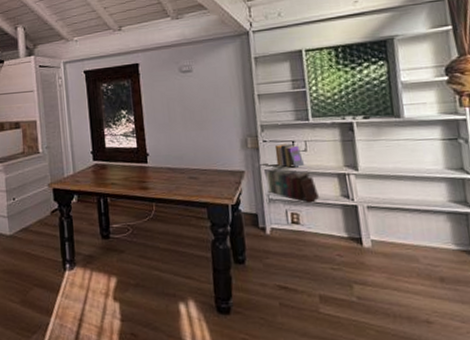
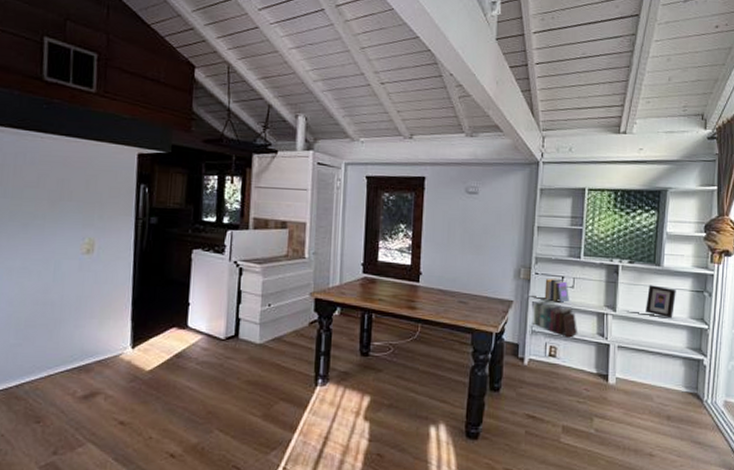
picture frame: none [391,138,426,172] -> present [646,285,676,319]

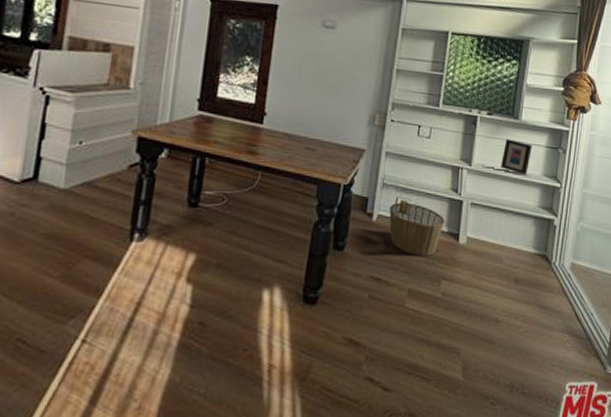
books: present [533,298,578,338] -> none [385,148,432,193]
basket: none [539,347,593,396] -> present [389,202,445,256]
books: present [544,278,569,303] -> none [399,126,425,154]

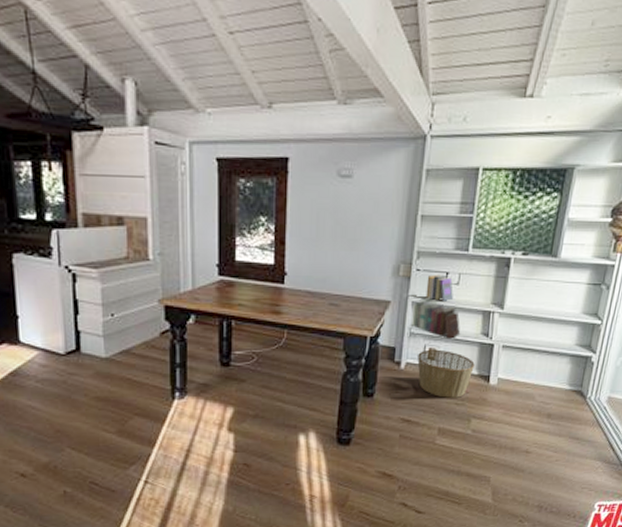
books: none [385,148,432,193] -> present [412,297,461,339]
books: none [399,126,425,154] -> present [425,274,453,301]
picture frame: present [501,138,532,175] -> none [536,278,572,315]

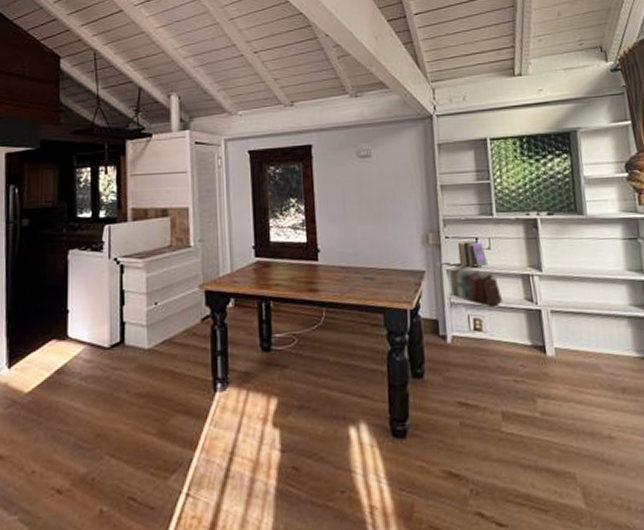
basket: present [417,349,475,398] -> none [463,319,526,375]

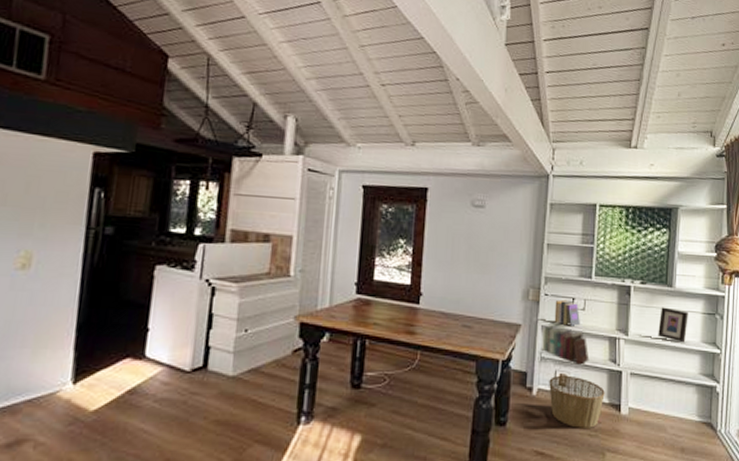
basket: none [463,319,526,375] -> present [549,375,605,428]
picture frame: none [574,236,608,273] -> present [658,307,688,343]

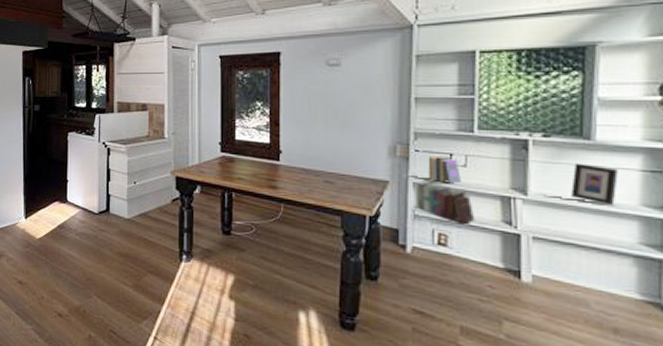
basket: present [549,375,605,428] -> none [426,234,498,293]

